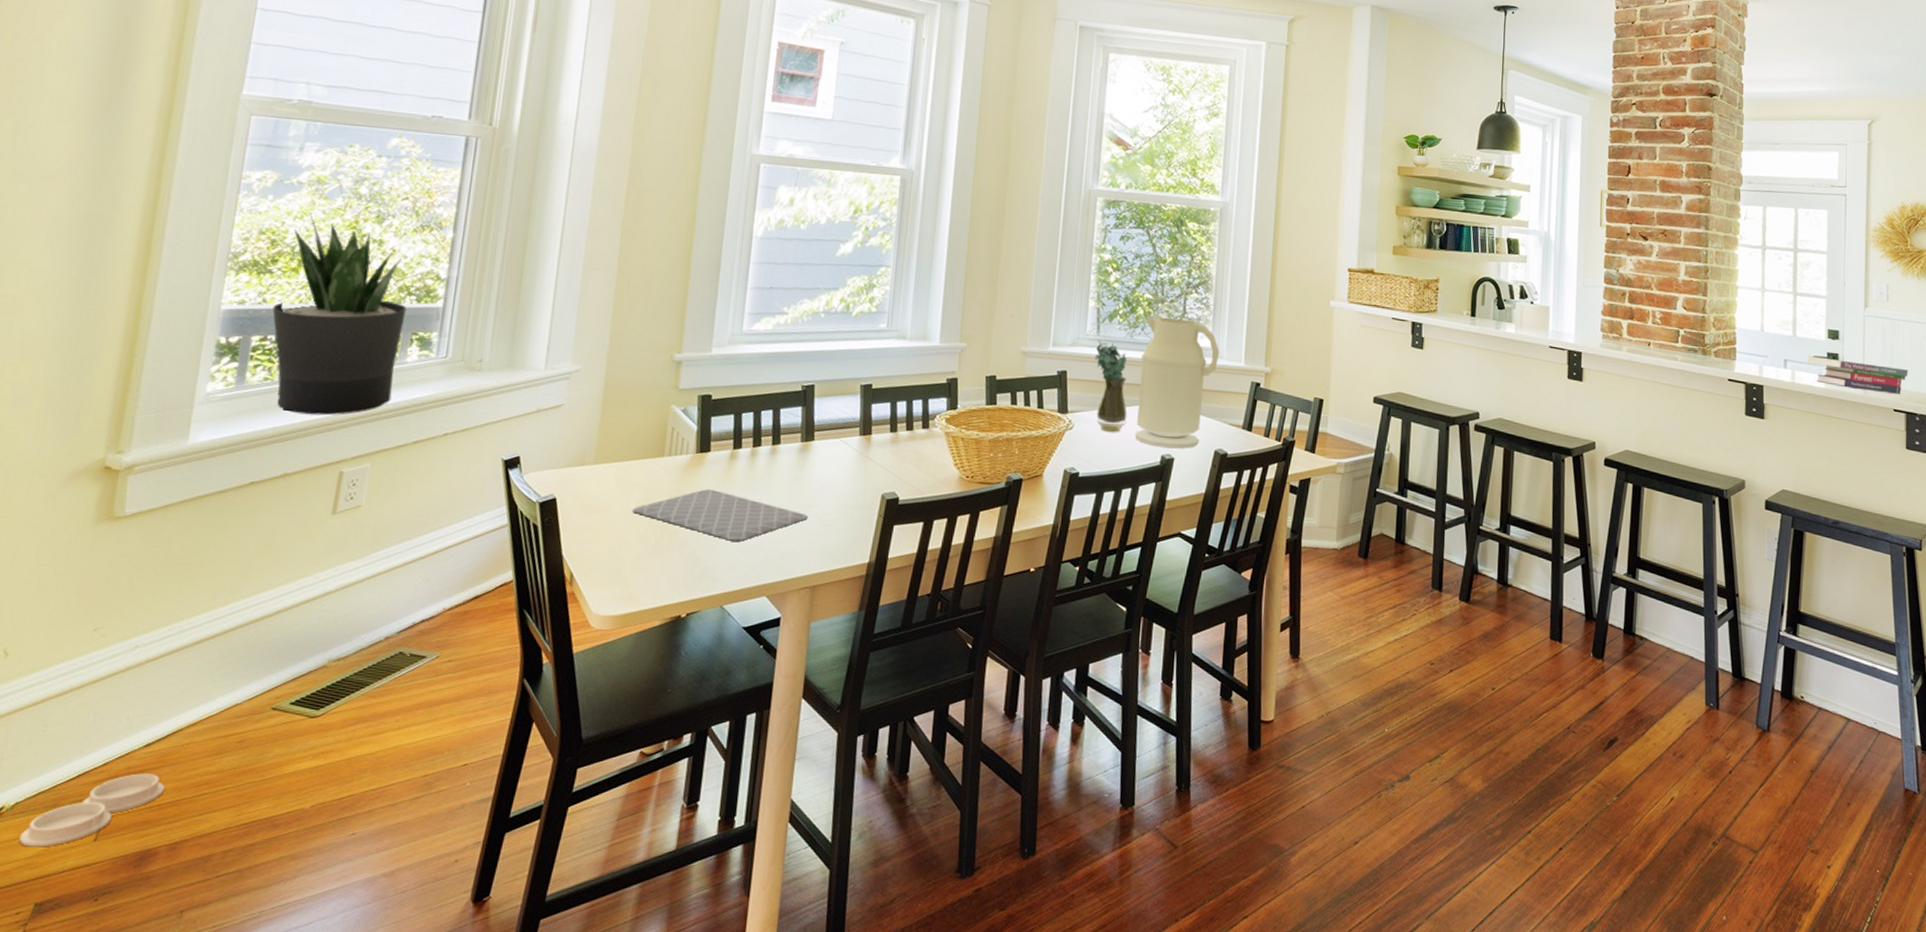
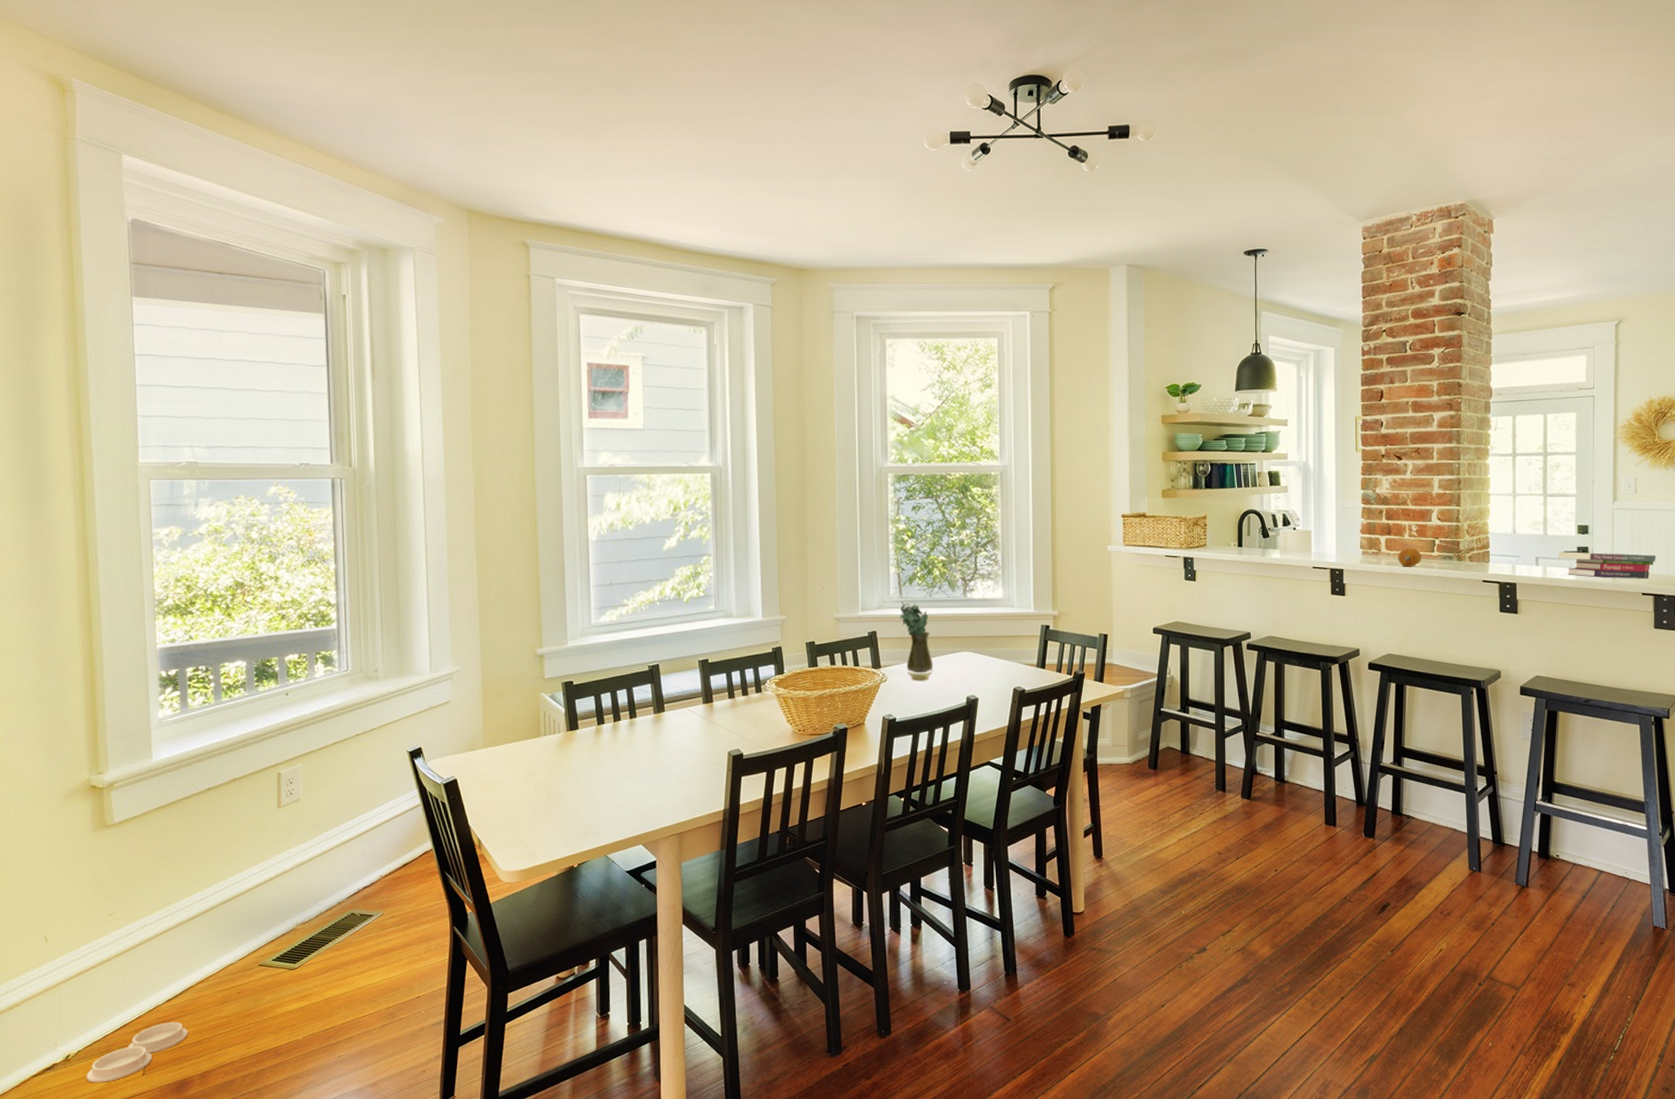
planter: present [272,213,407,416] -> none [199,559,308,729]
placemat: present [631,489,809,541] -> none [520,760,668,802]
water jug: present [1135,317,1220,449] -> none [940,575,1011,690]
fruit: none [1639,335,1666,357] -> present [1397,548,1422,567]

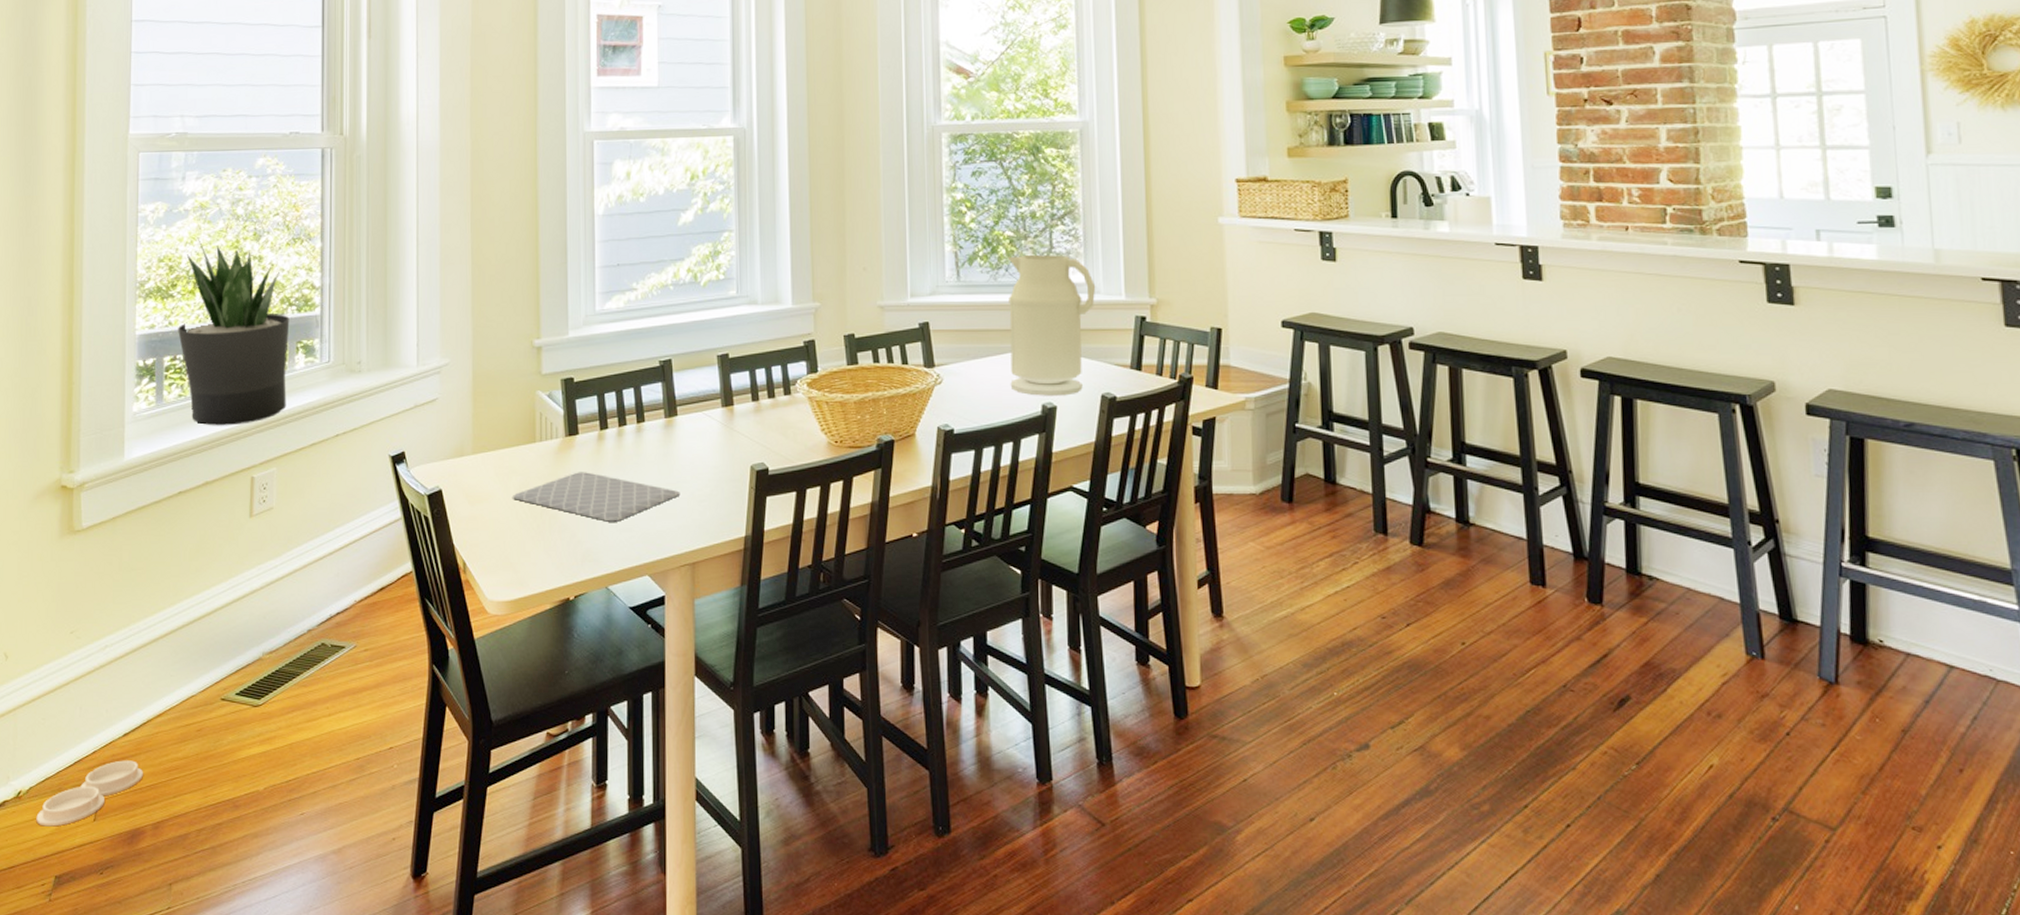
planter: none [199,559,308,729] -> present [178,237,290,426]
placemat: none [520,760,668,802] -> present [512,472,680,522]
vase: present [899,602,933,682] -> none [957,286,1000,384]
water jug: none [940,575,1011,690] -> present [1007,254,1096,396]
fruit: present [1397,548,1422,567] -> none [1613,218,1649,243]
books: present [1558,552,1656,579] -> none [1849,222,2000,259]

